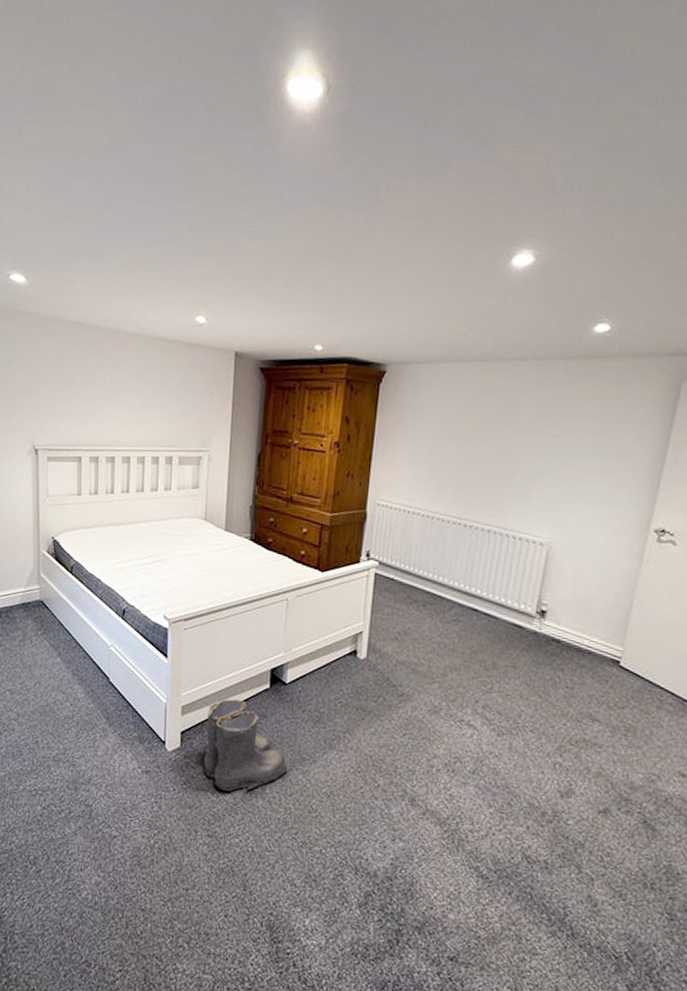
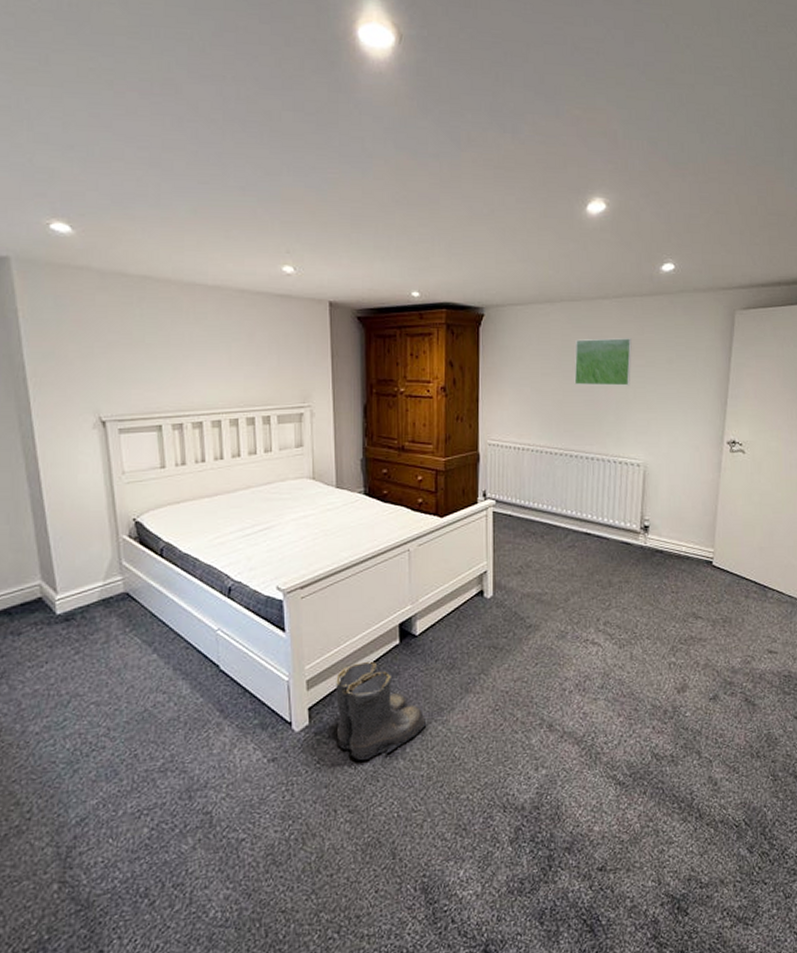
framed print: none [477,402,549,457] -> present [574,338,632,386]

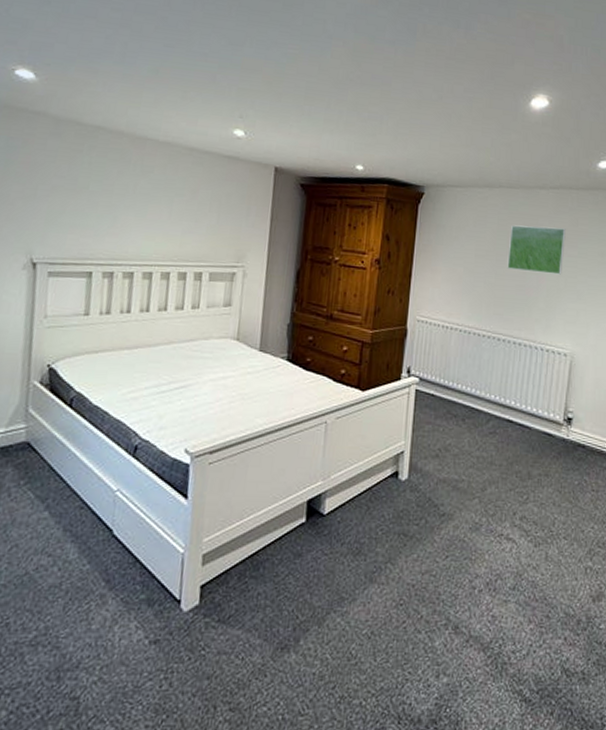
boots: present [336,661,427,760] -> none [227,538,326,649]

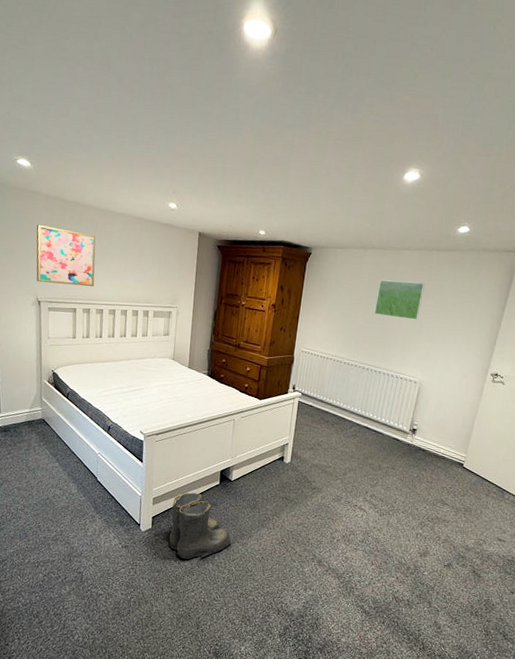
wall art: none [32,155,128,241] -> present [36,224,96,287]
boots: none [227,538,326,649] -> present [169,492,232,559]

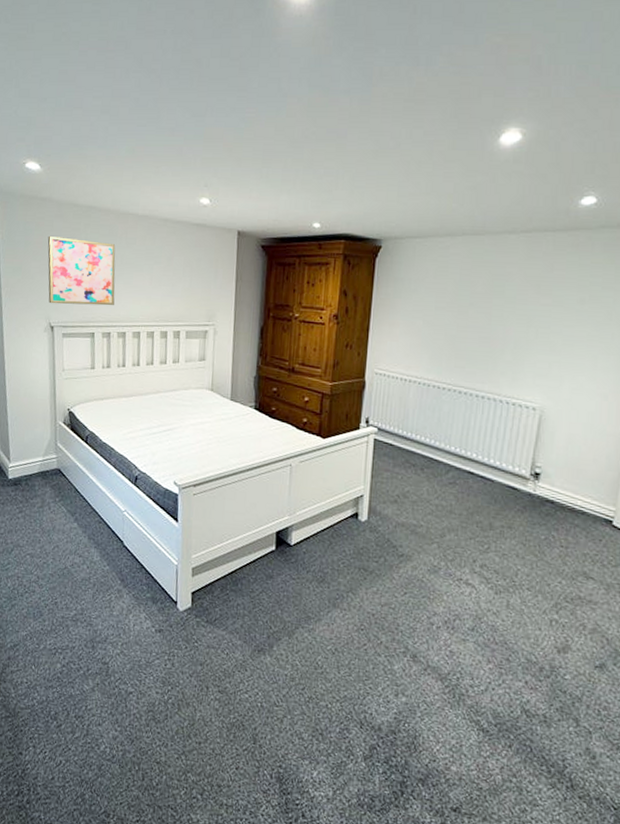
boots: present [169,492,232,559] -> none [214,560,295,649]
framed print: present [374,279,425,320] -> none [470,274,538,325]

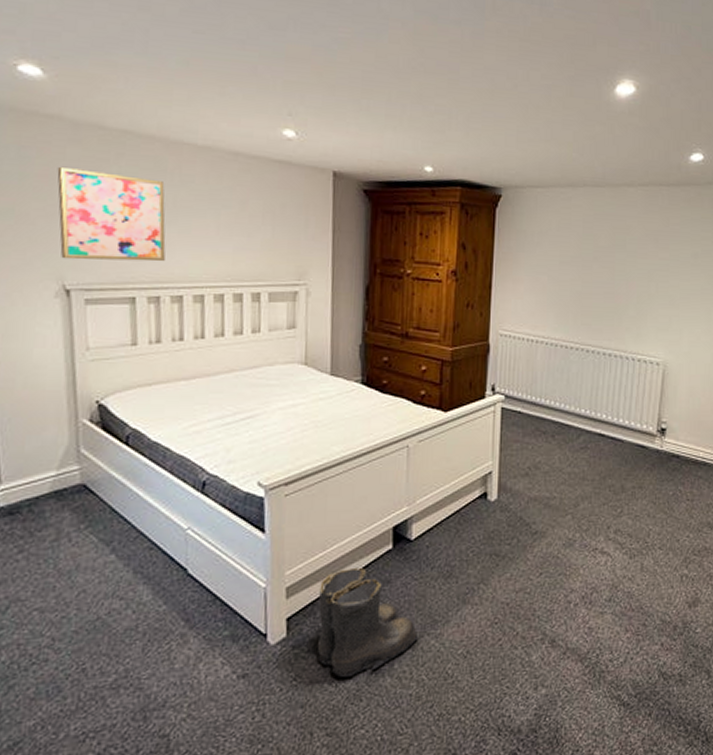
boots: none [214,560,295,649] -> present [318,567,419,677]

